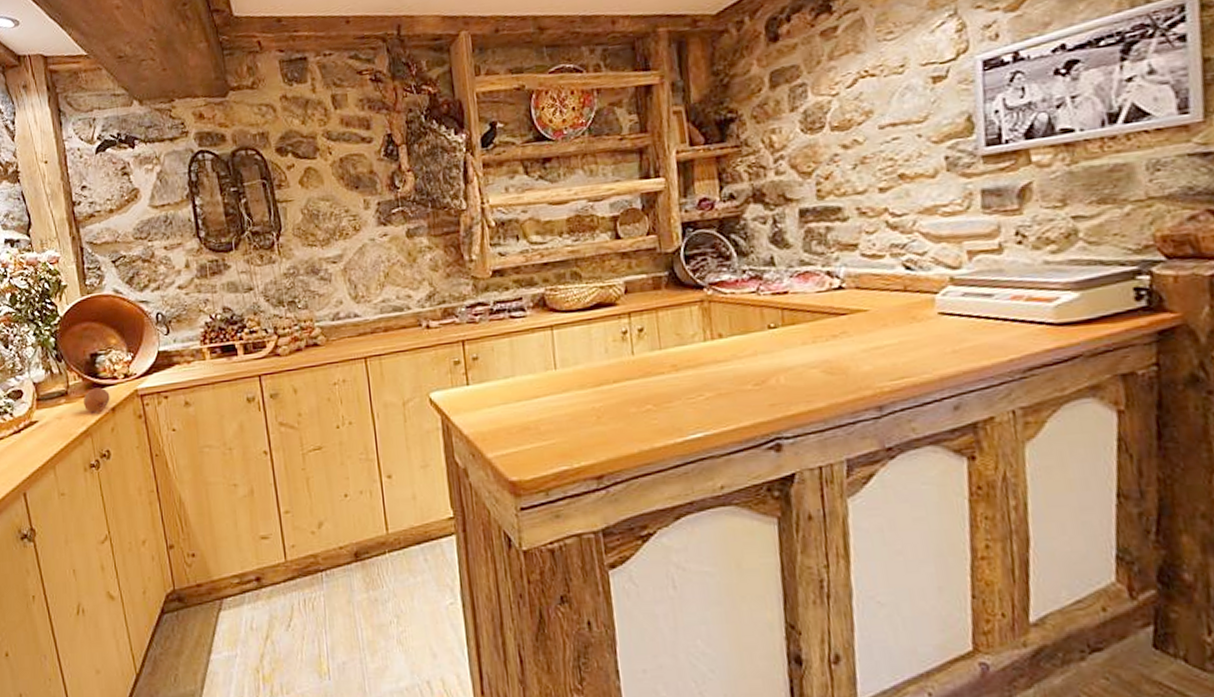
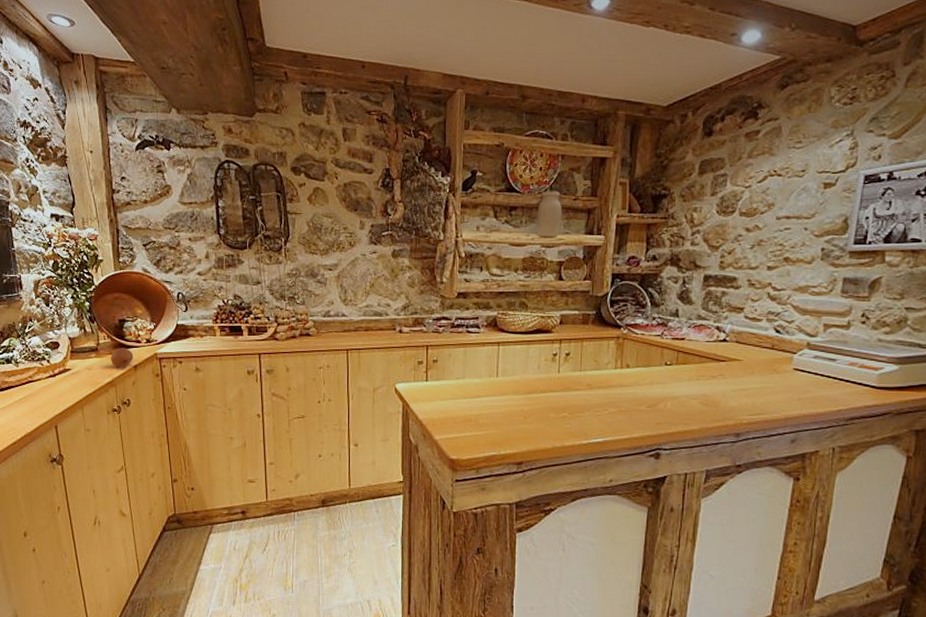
jar: none [576,132,609,192] -> present [536,191,562,239]

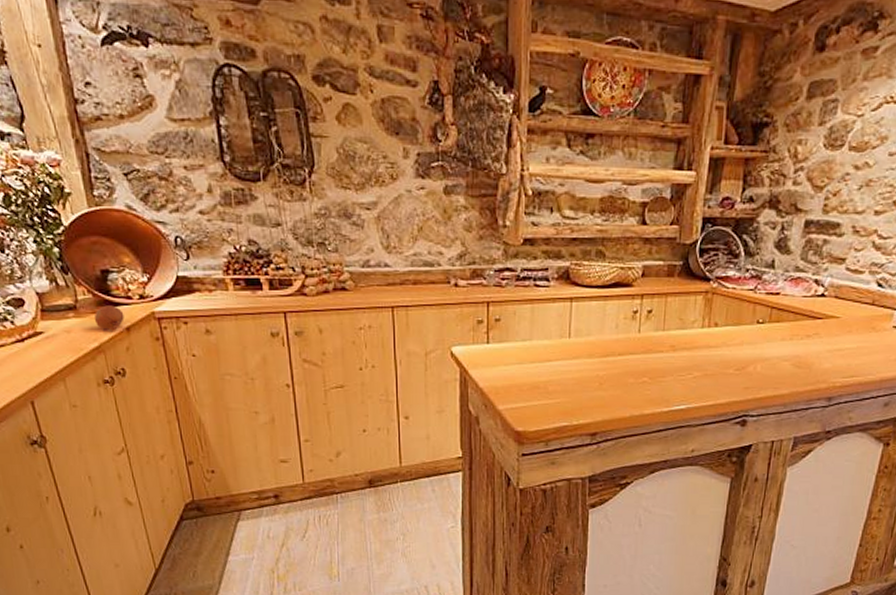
jar: present [536,191,562,239] -> none [616,115,647,175]

